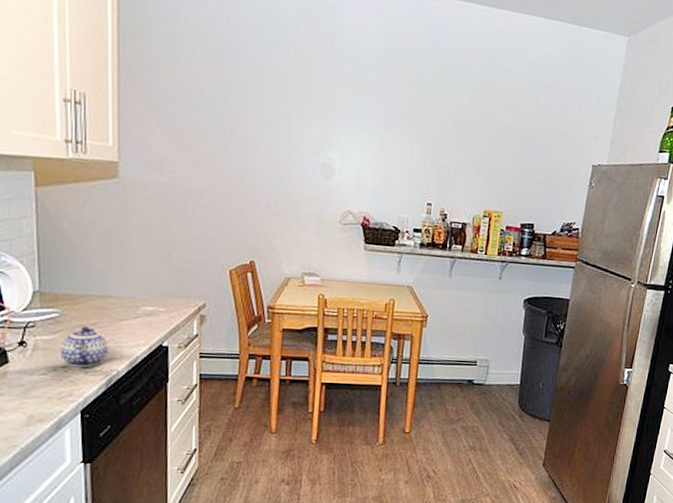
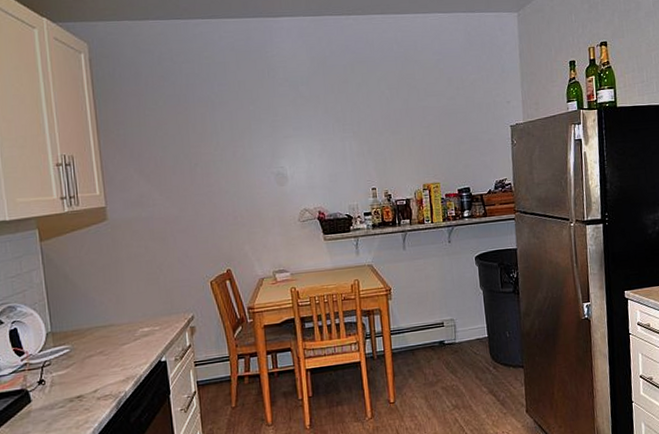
teapot: present [60,326,109,368] -> none [73,356,115,396]

